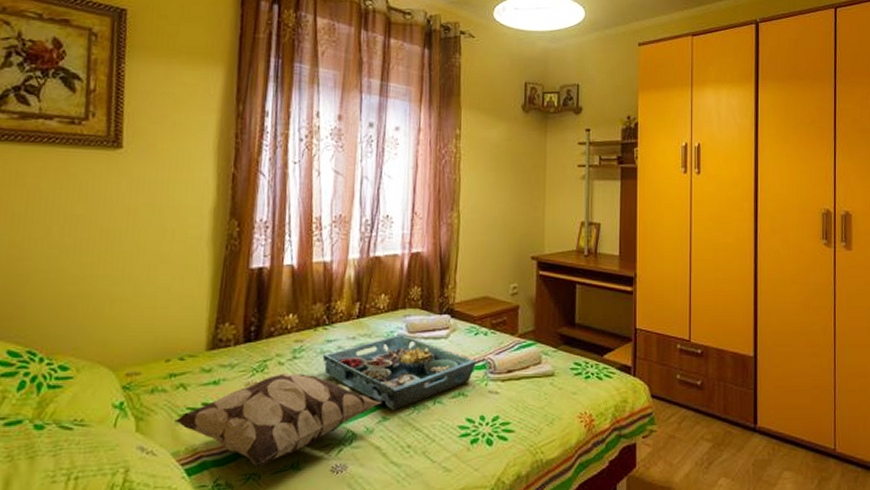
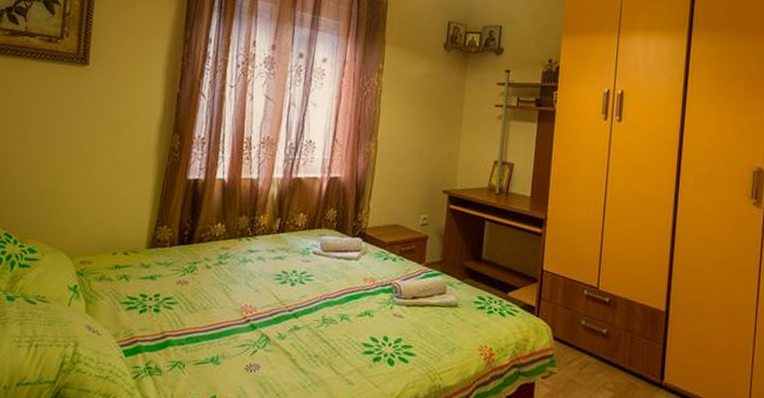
decorative pillow: present [174,372,381,467] -> none [116,275,294,357]
serving tray: present [322,334,476,411] -> none [244,251,384,322]

